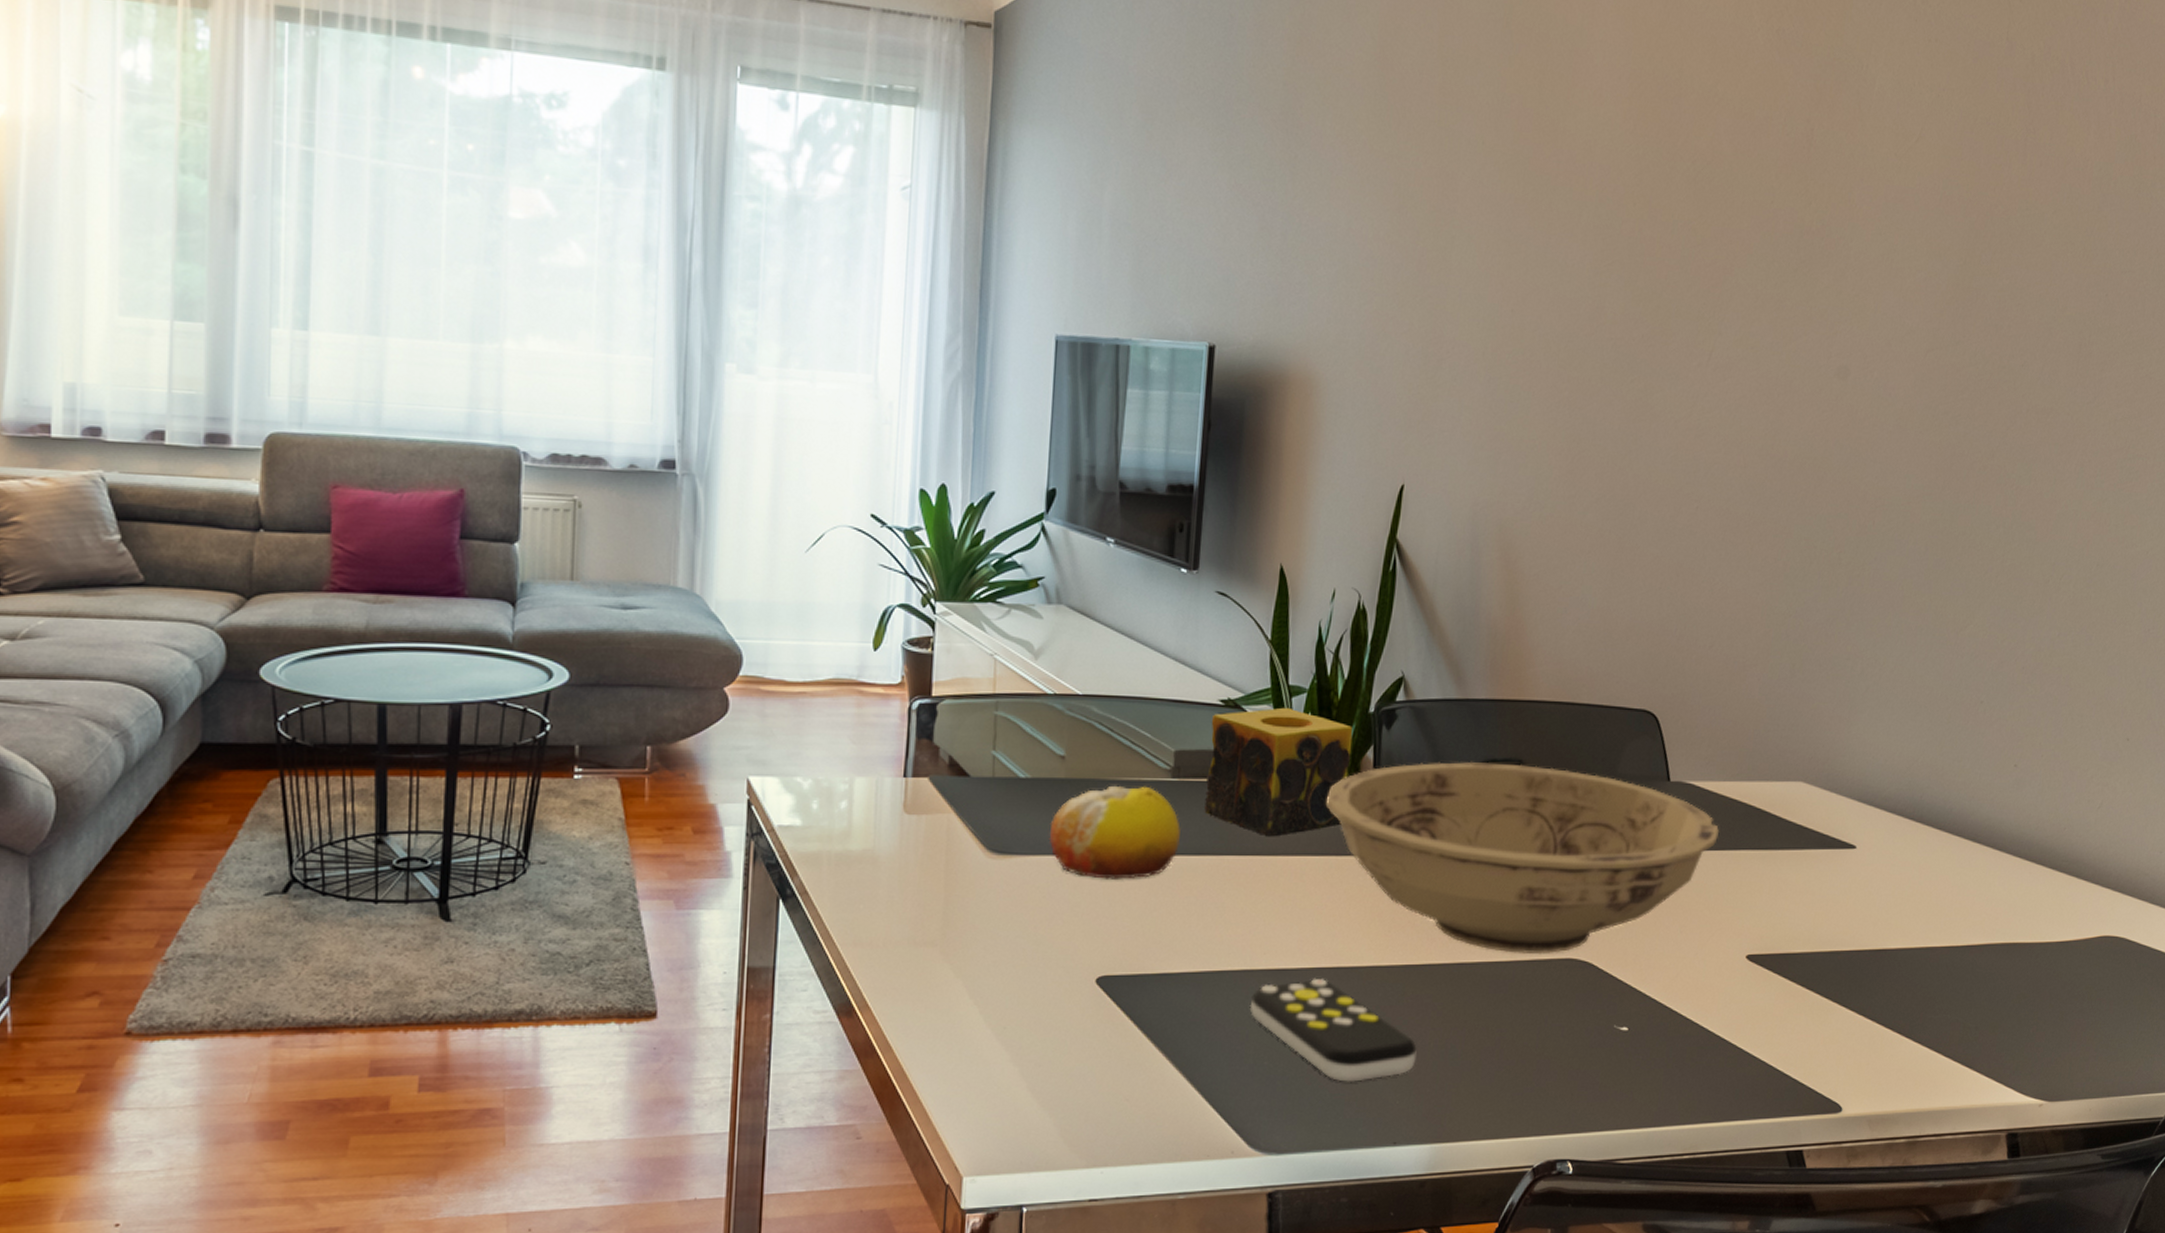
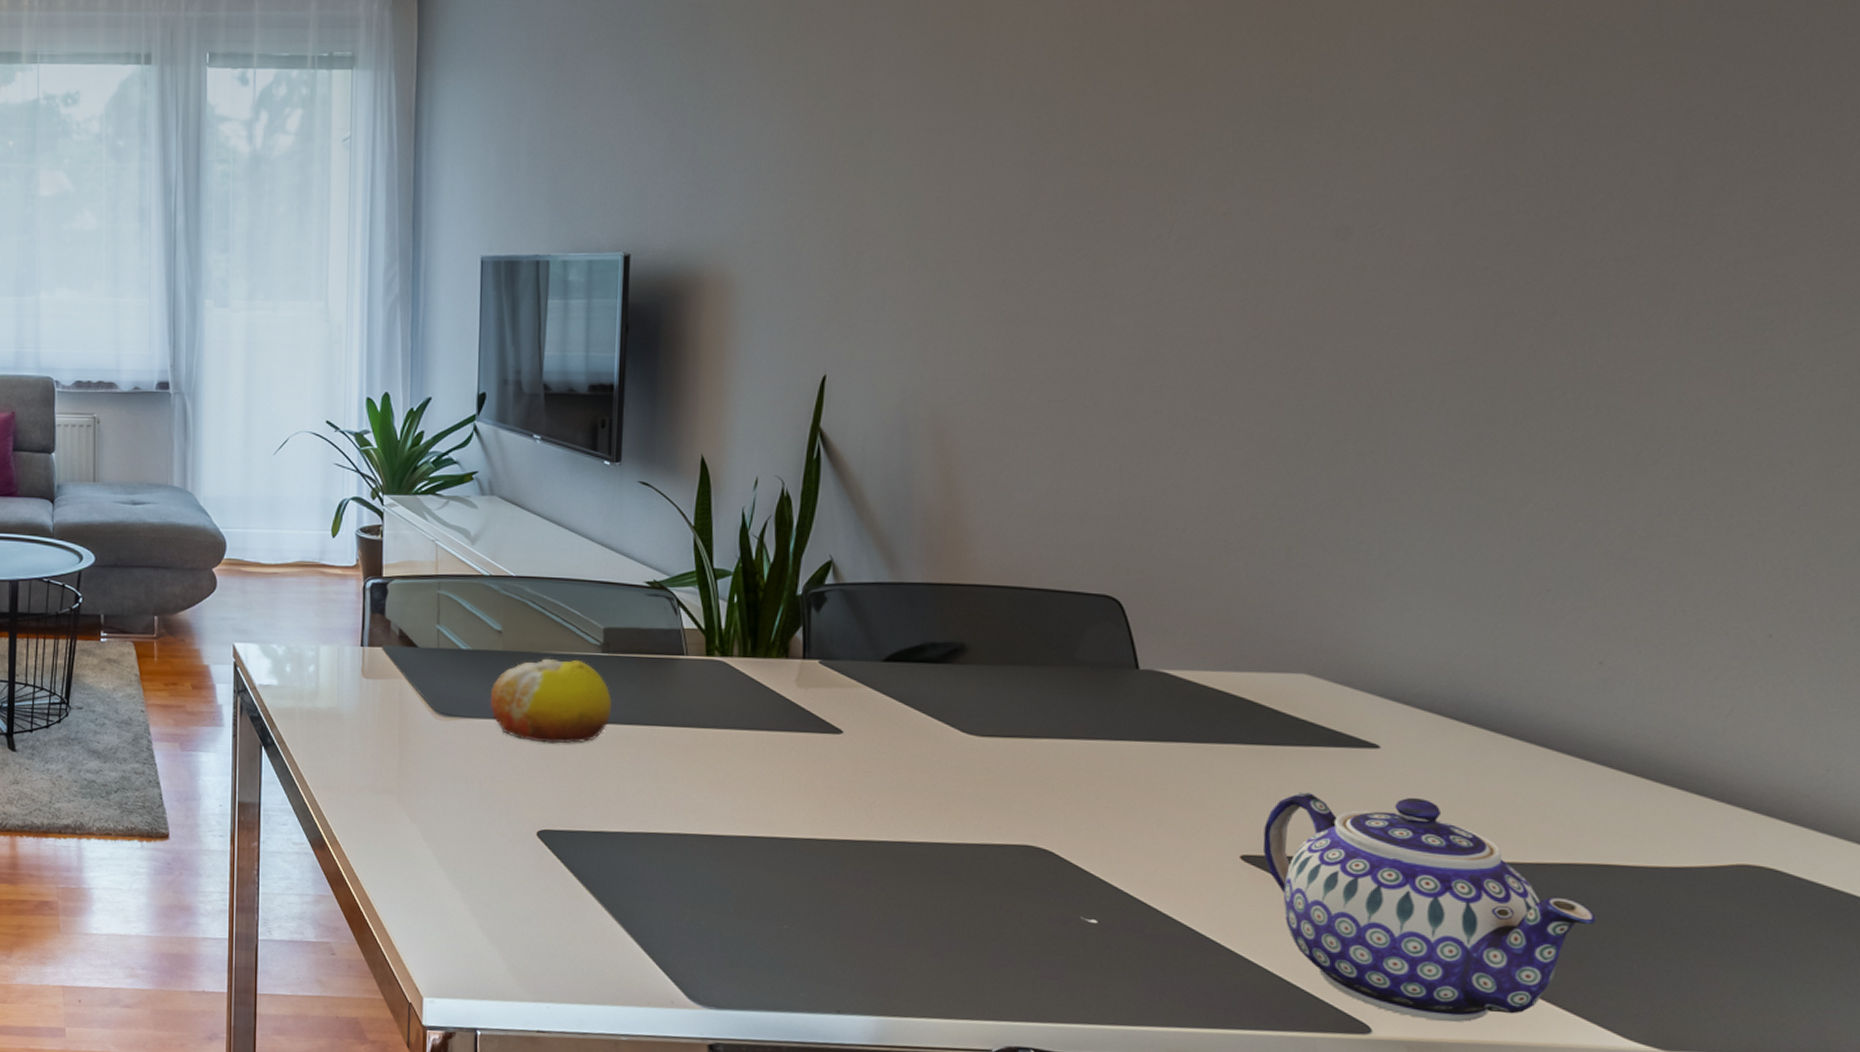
candle: present [1204,707,1353,837] -> none [634,589,781,711]
remote control: present [1249,978,1417,1082] -> none [684,845,859,948]
bowl: present [1327,761,1720,955] -> none [756,643,1202,839]
teapot: none [1764,892,2006,1095] -> present [1262,792,1597,1023]

